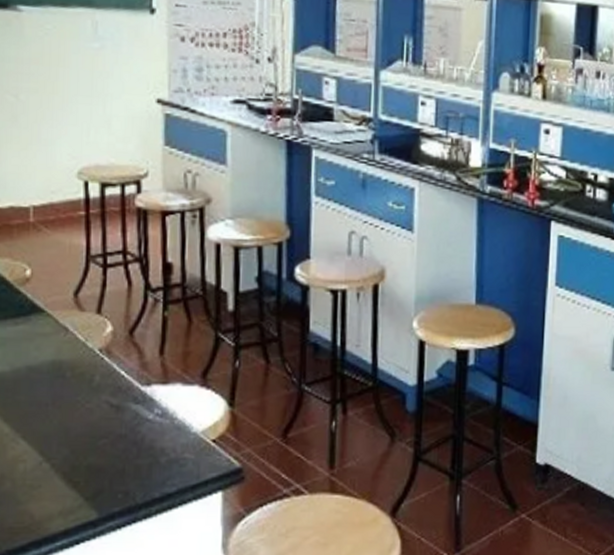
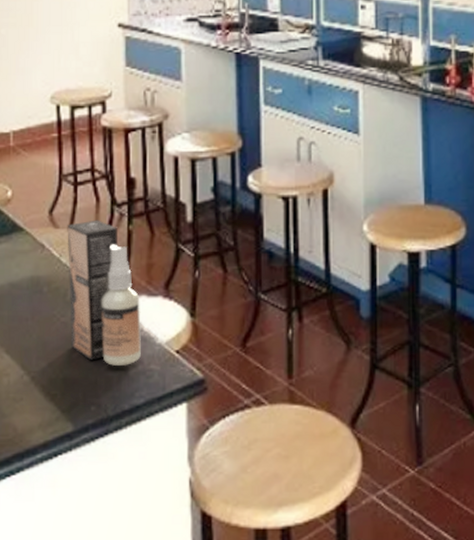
spray bottle: none [94,304,175,454] -> present [67,220,141,366]

